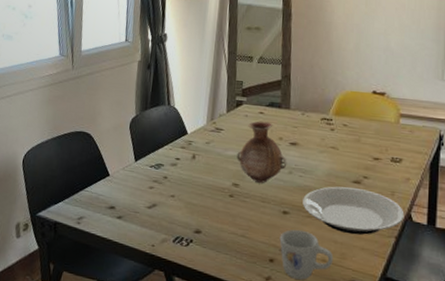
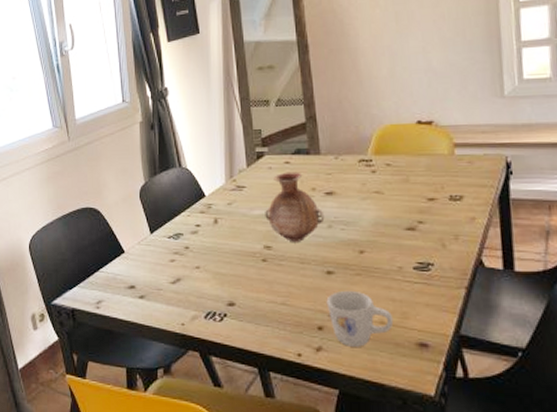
plate: present [302,186,405,235] -> none [348,236,474,290]

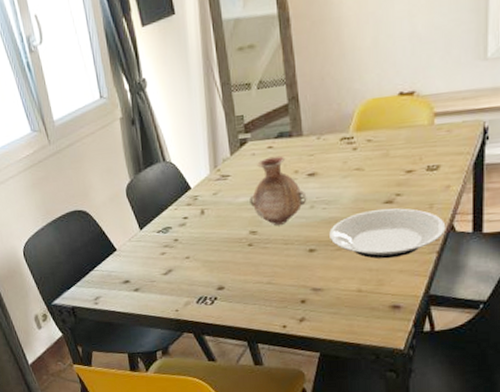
mug: present [326,290,394,347] -> none [308,264,370,315]
plate: none [348,236,474,290] -> present [329,208,446,259]

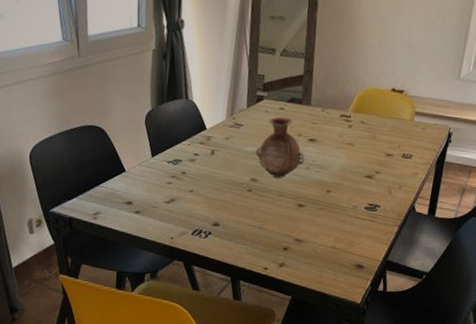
plate: present [329,208,446,259] -> none [317,181,409,225]

